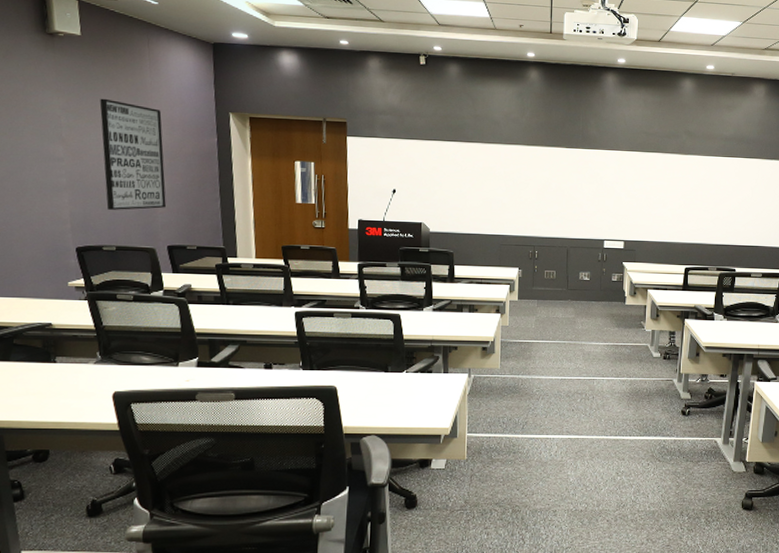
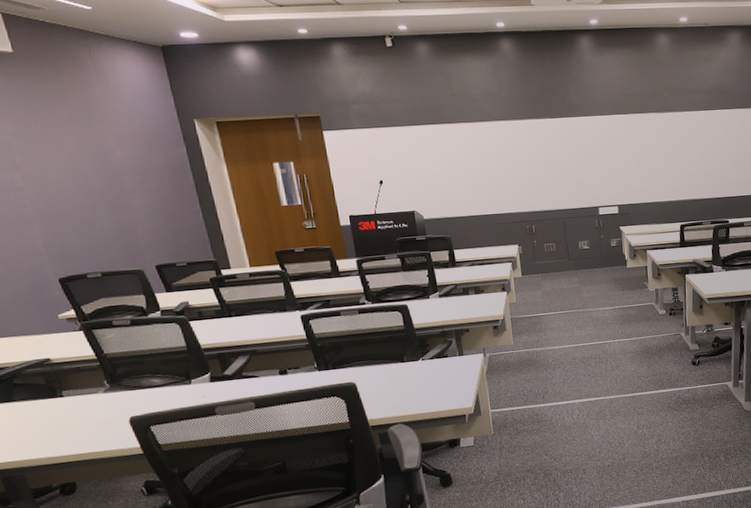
wall art: present [99,98,166,210] -> none [49,118,145,236]

